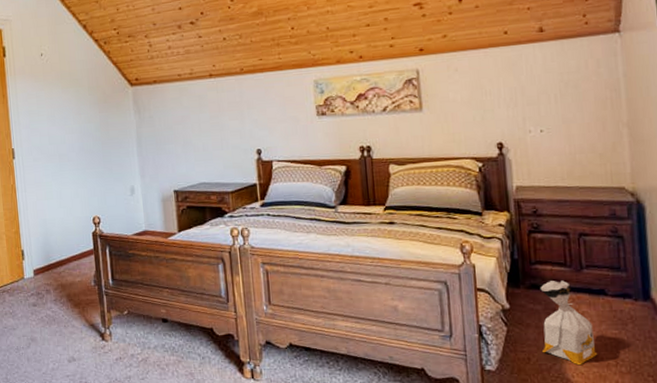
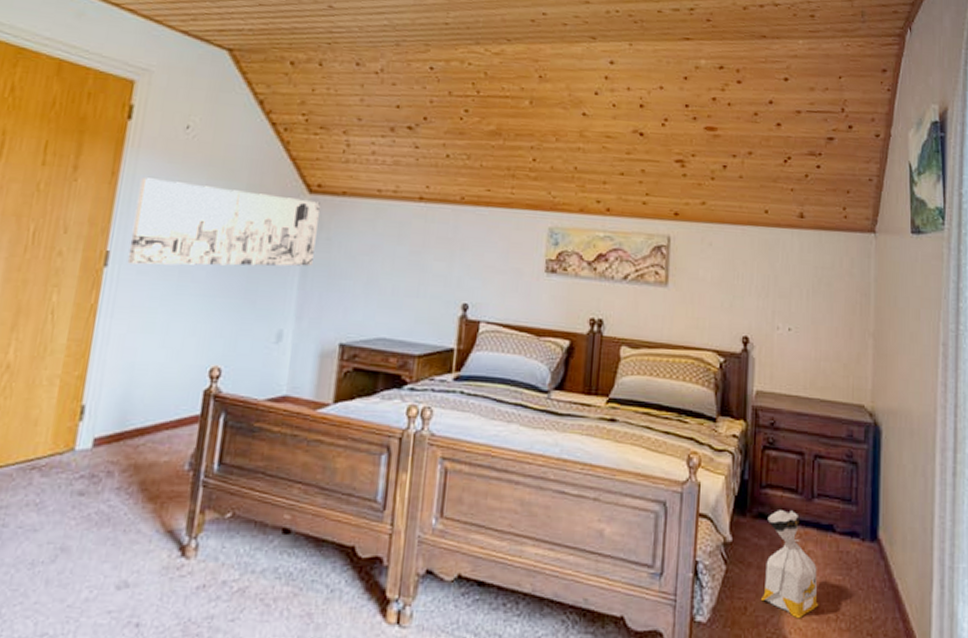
wall art: none [21,91,144,155] -> present [127,177,320,267]

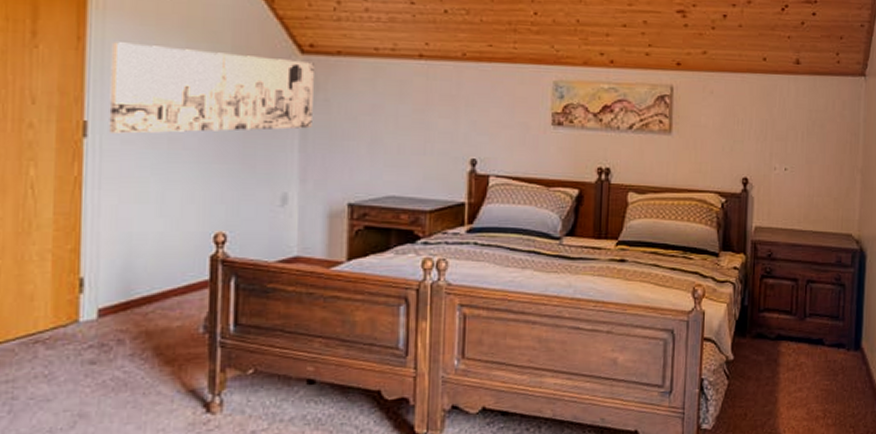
bag: present [760,510,819,619] -> none [758,329,809,420]

